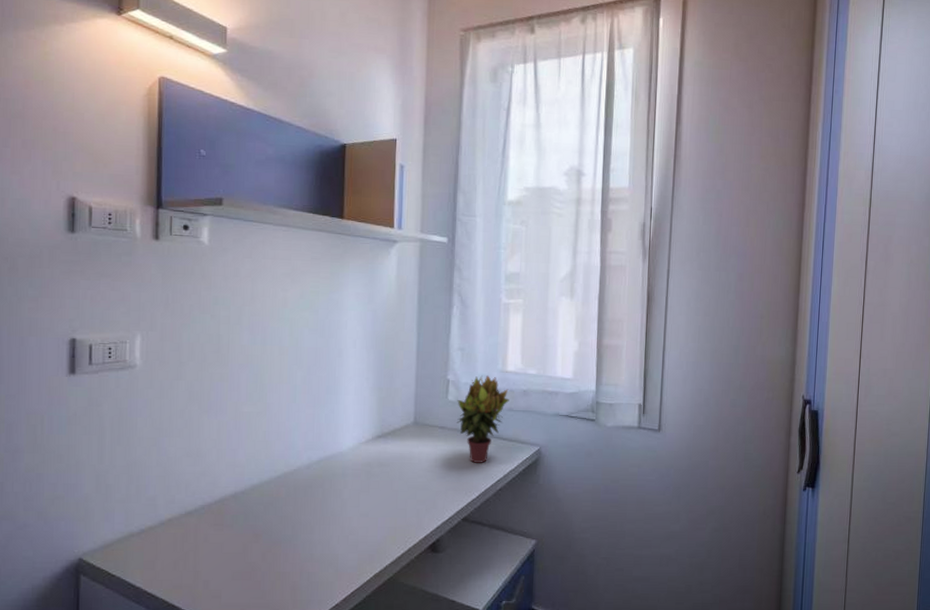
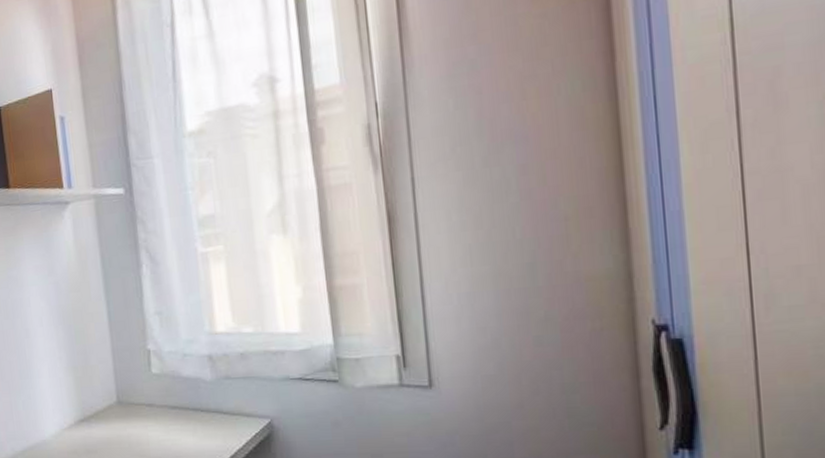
potted plant: present [456,375,509,463] -> none [162,340,225,443]

